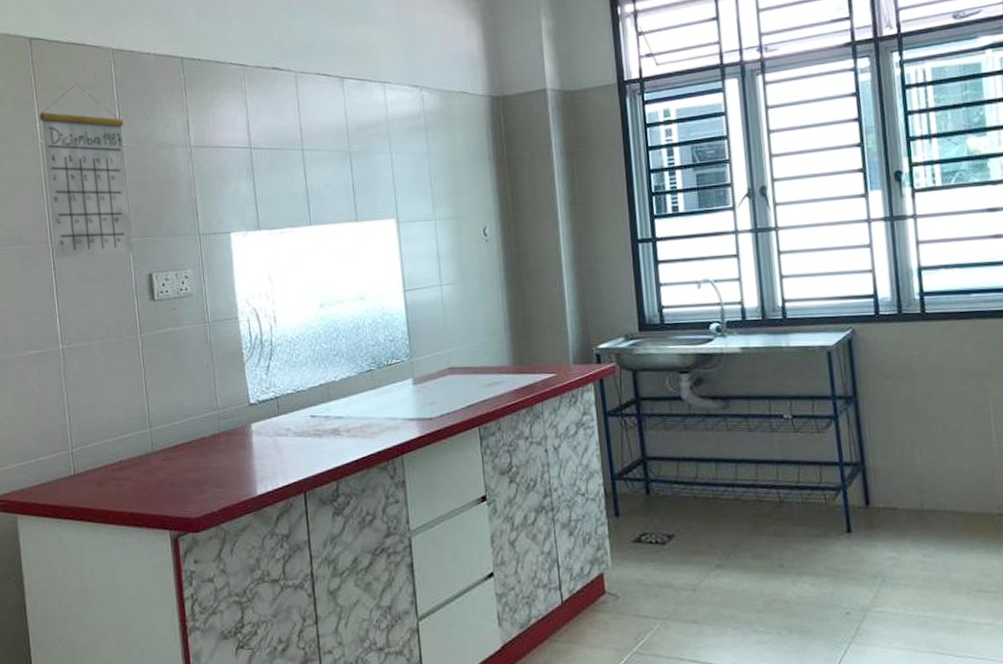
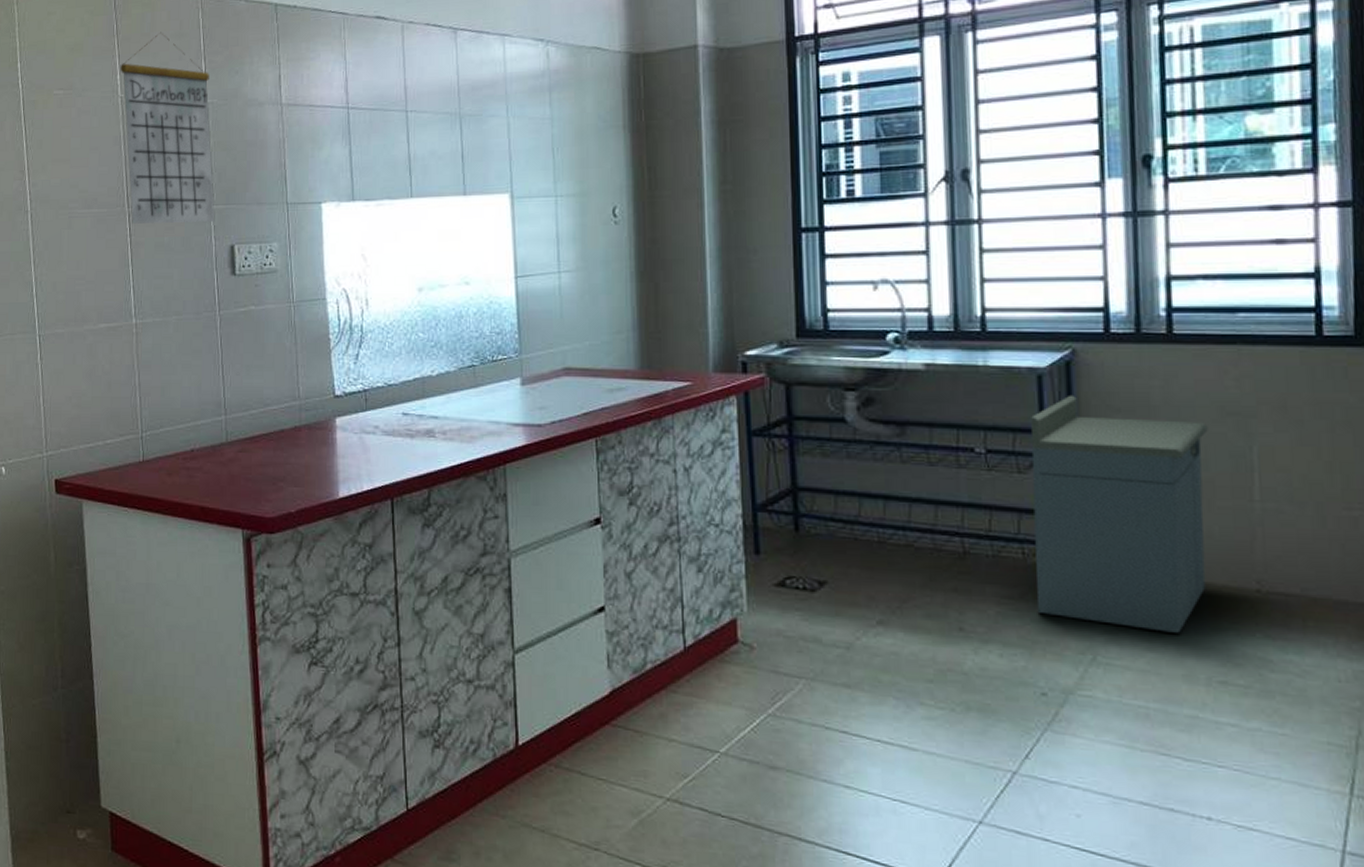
storage cabinet: none [825,366,962,554] -> present [1031,394,1208,633]

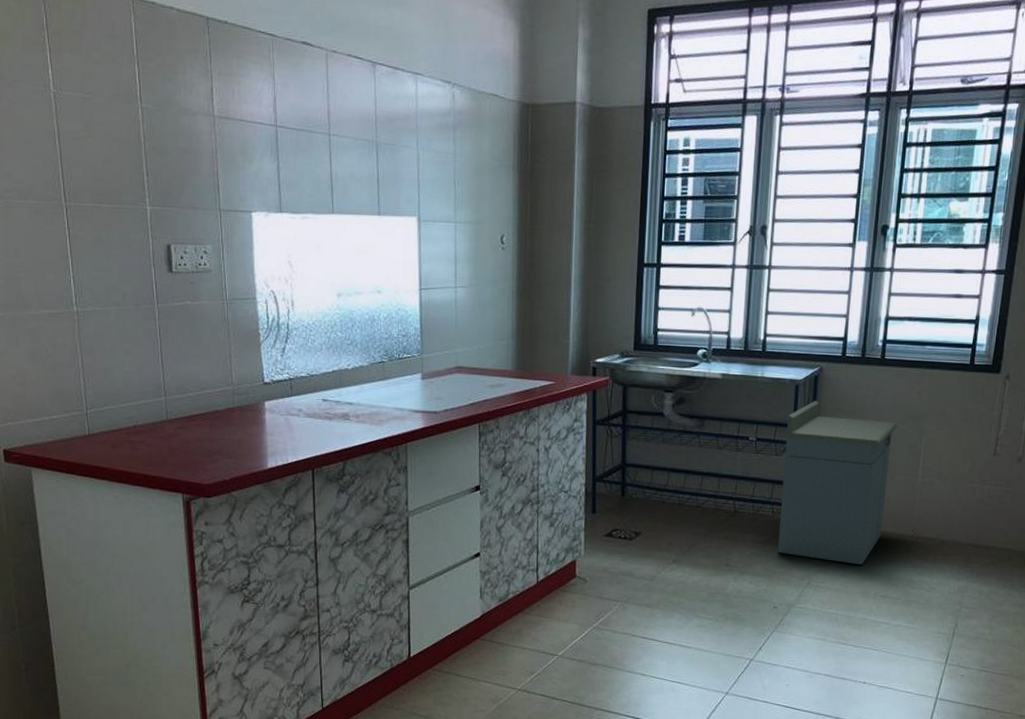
calendar: present [120,32,215,224] -> none [52,30,152,222]

